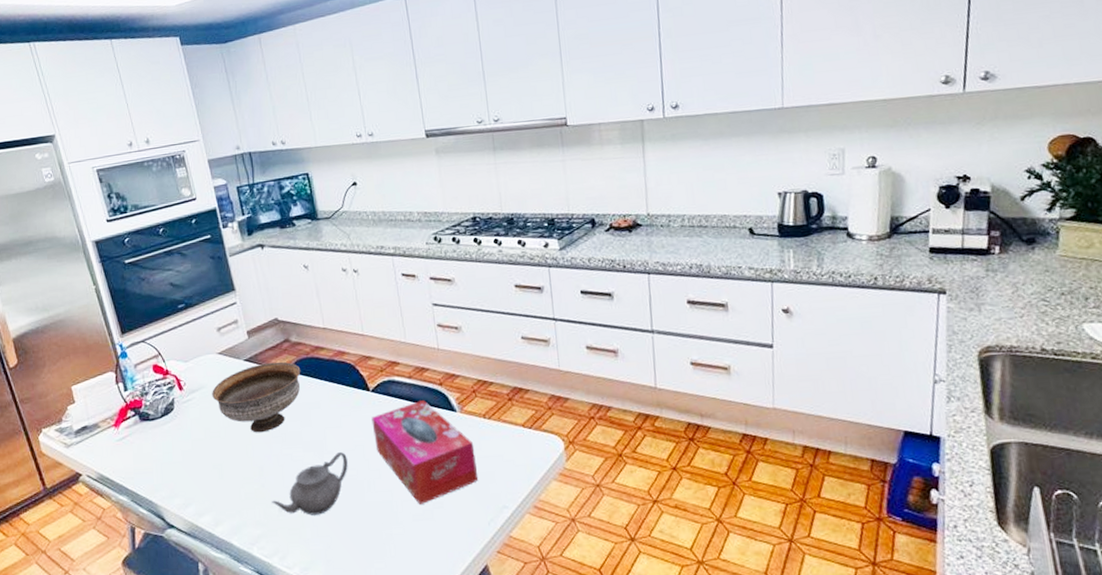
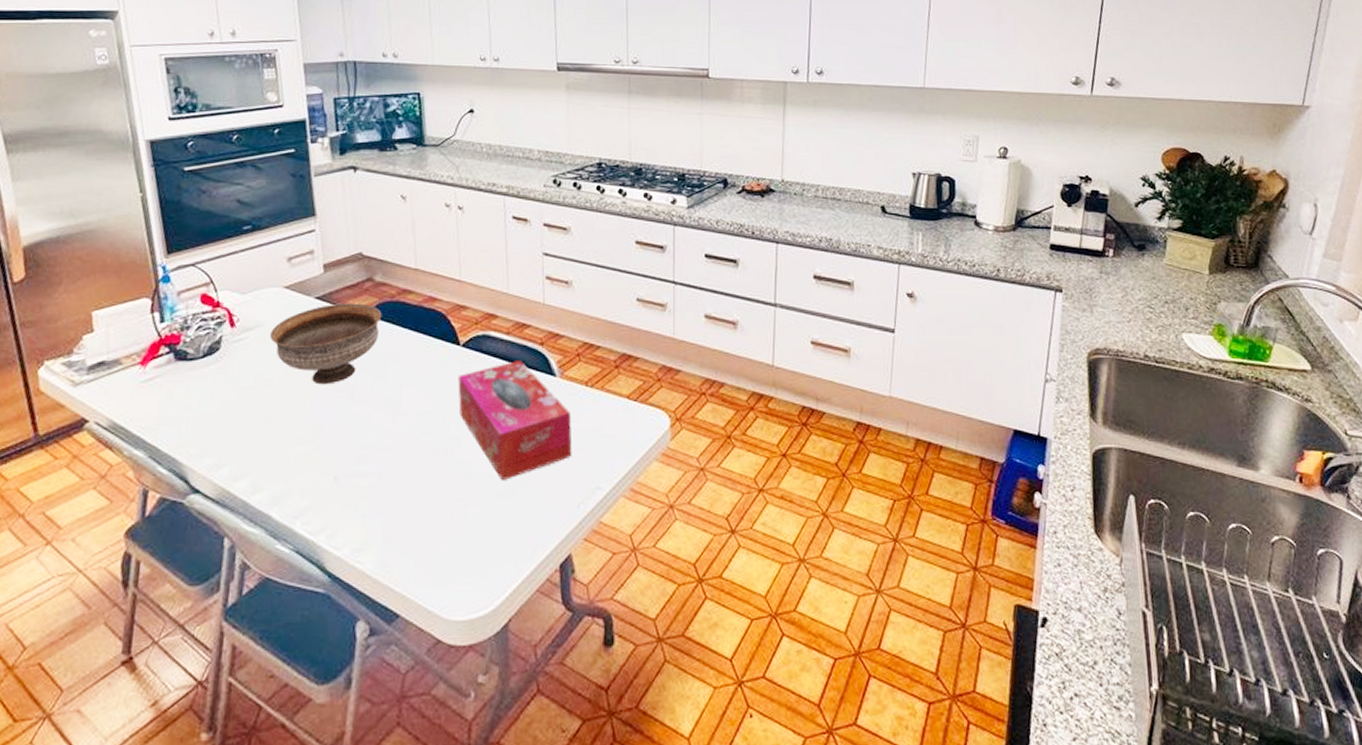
teapot: present [272,452,348,515] -> none [326,414,424,486]

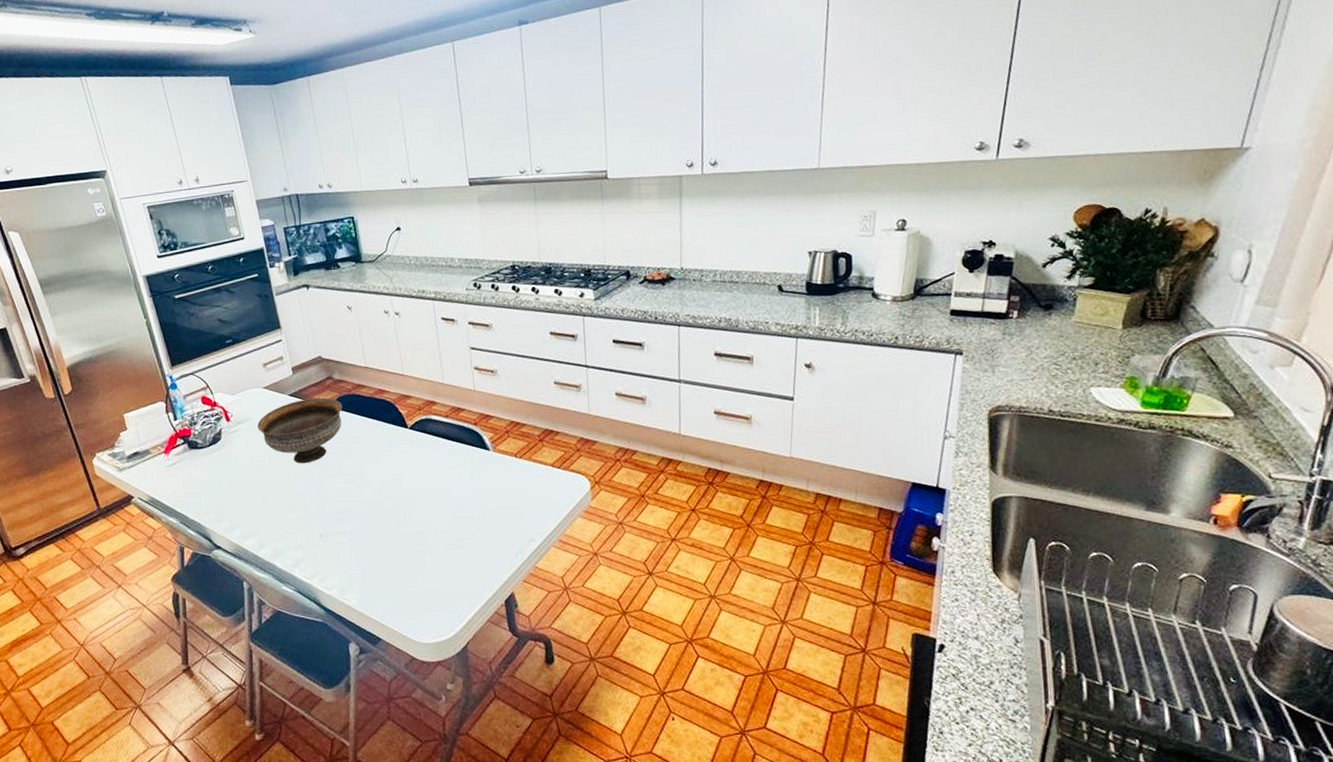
tissue box: present [458,361,572,480] -> none [409,439,508,535]

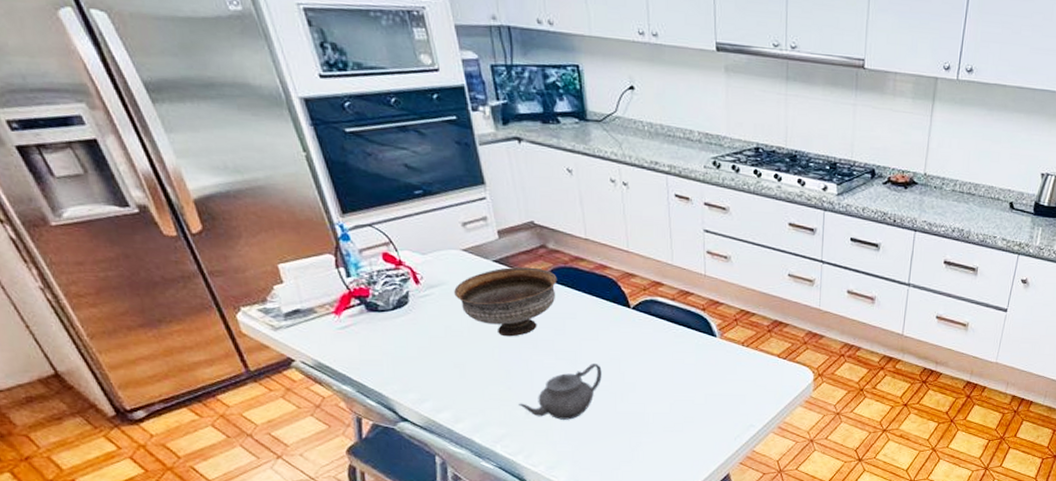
teapot: none [313,484,385,542] -> present [519,364,602,420]

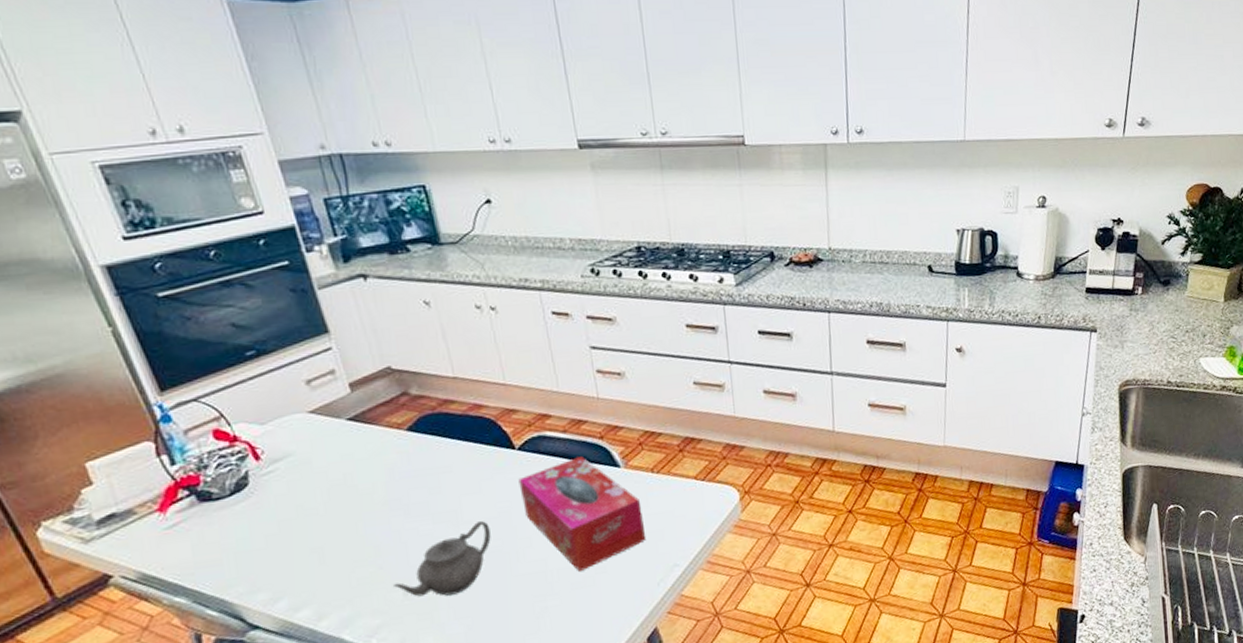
bowl: present [454,266,557,337] -> none [303,419,426,507]
tissue box: none [630,323,731,418] -> present [518,456,647,571]

